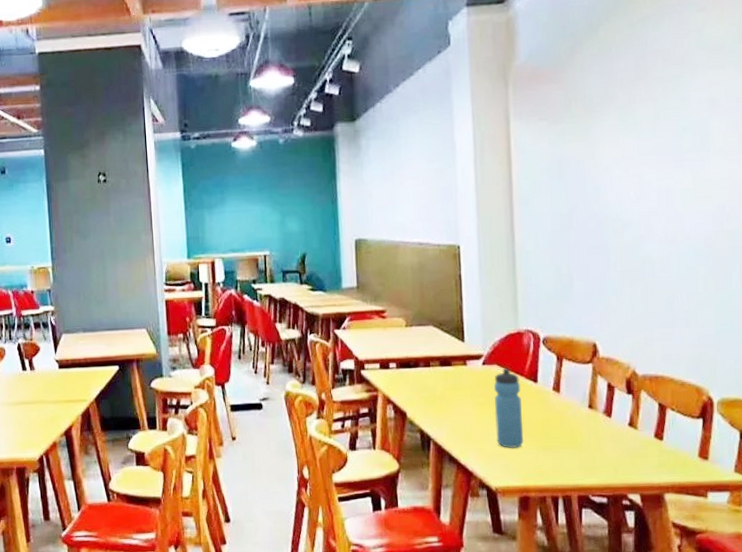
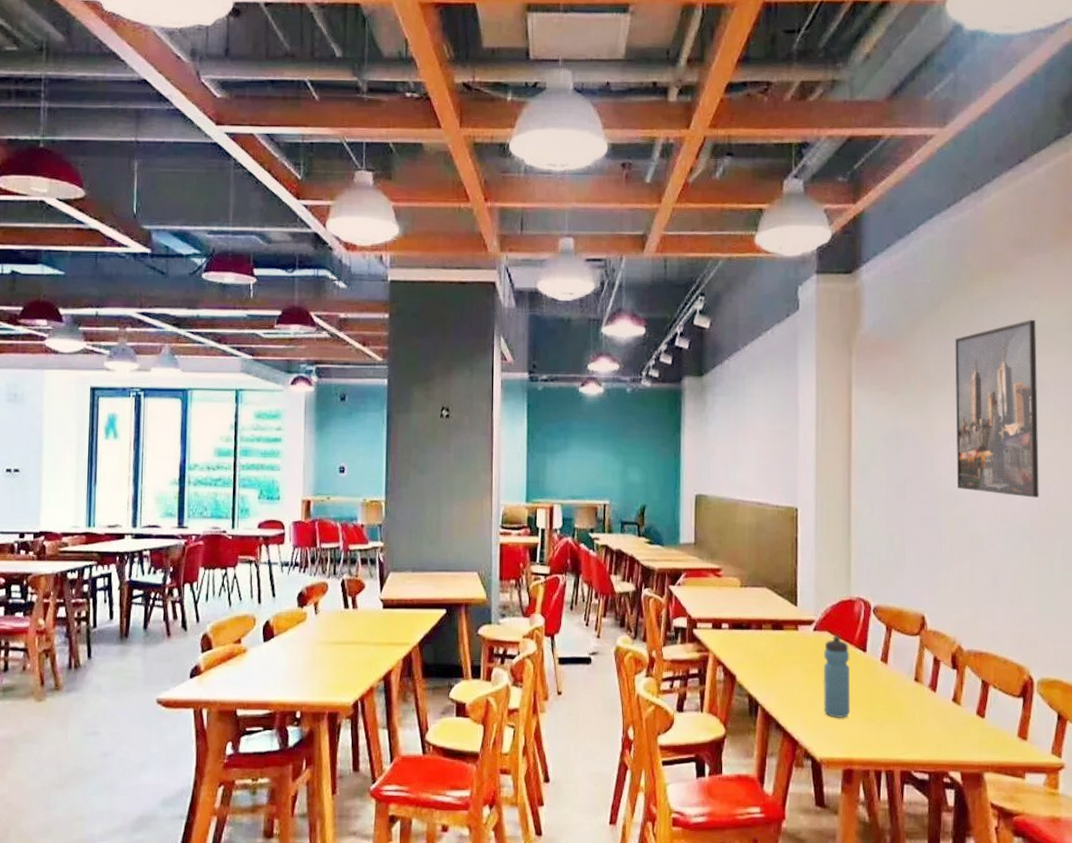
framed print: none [617,33,713,218] -> present [955,319,1039,498]

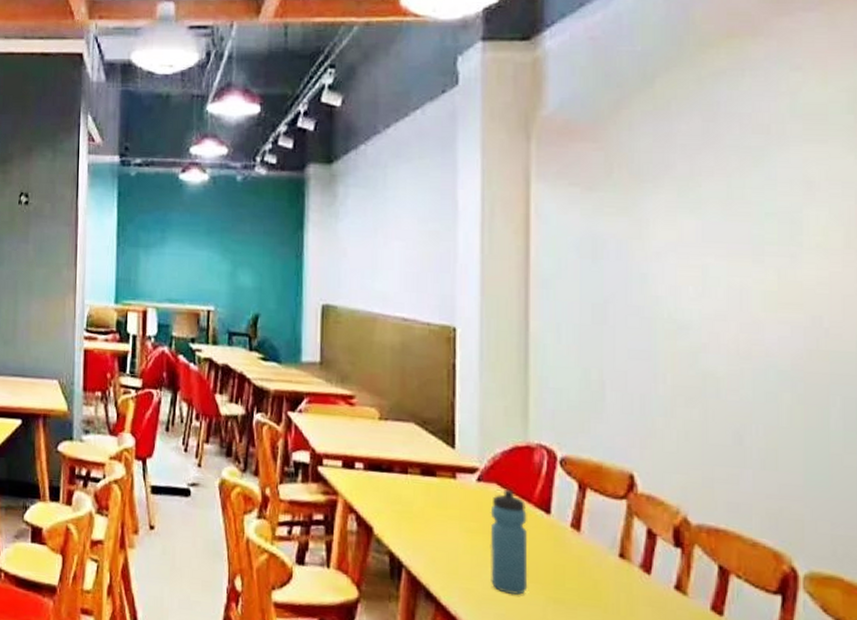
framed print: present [955,319,1039,498] -> none [677,97,805,332]

